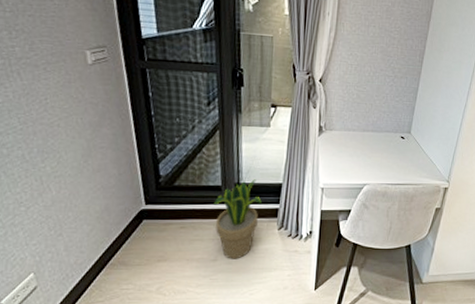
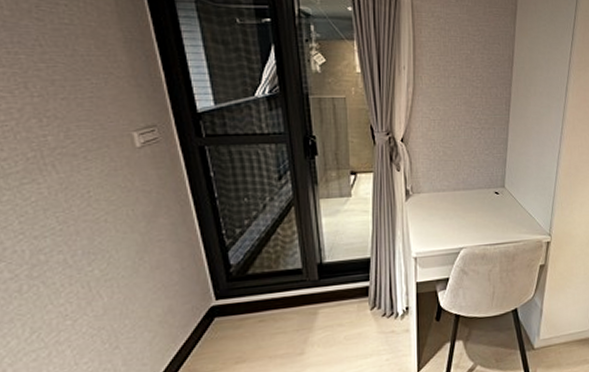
potted plant: present [213,179,262,259] -> none [295,256,349,350]

